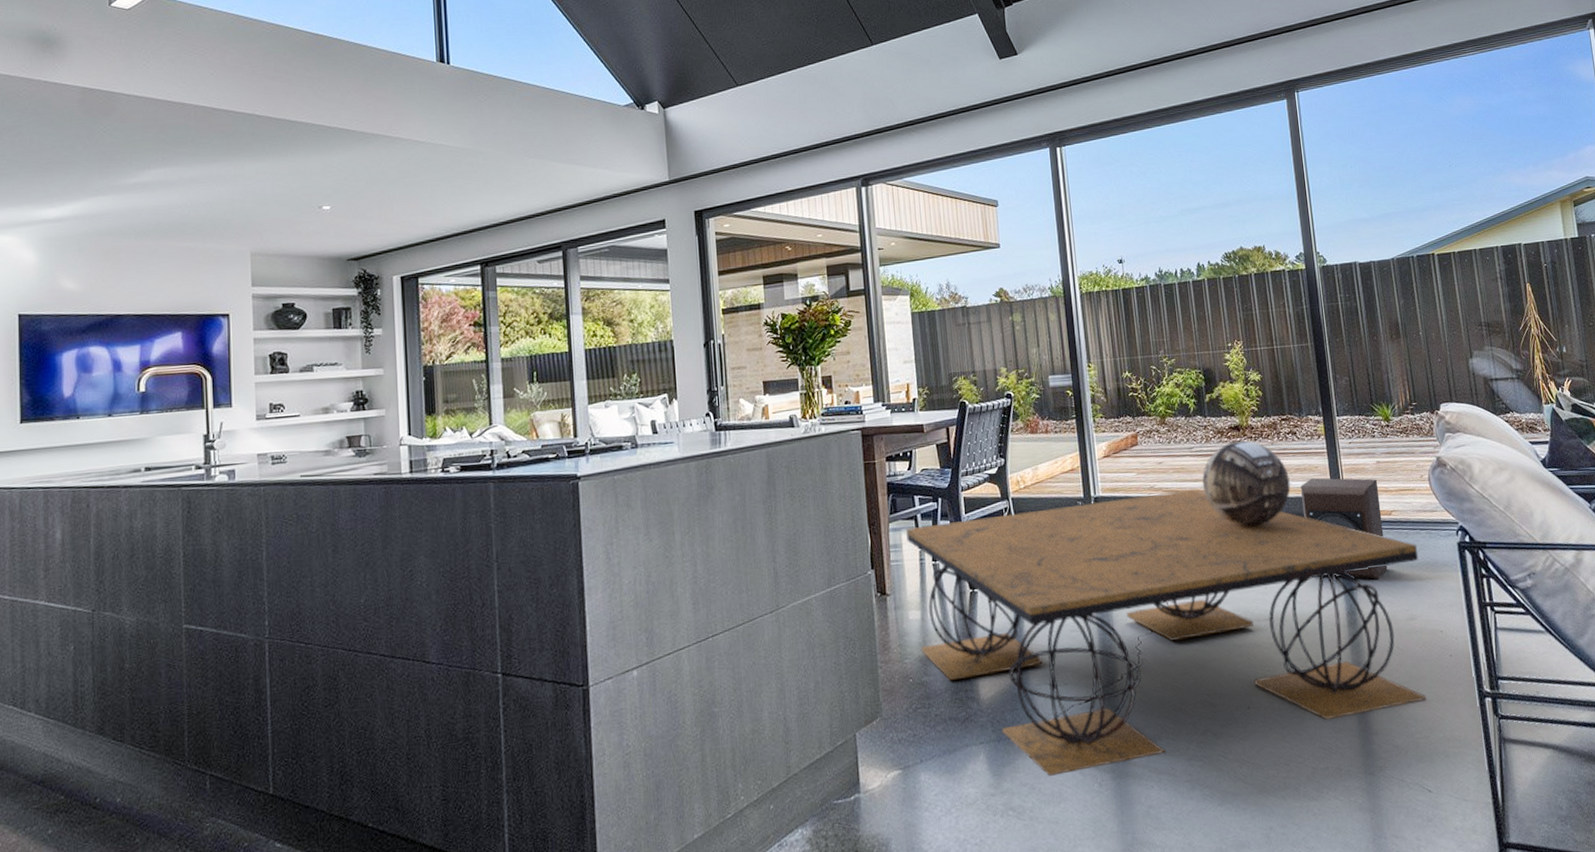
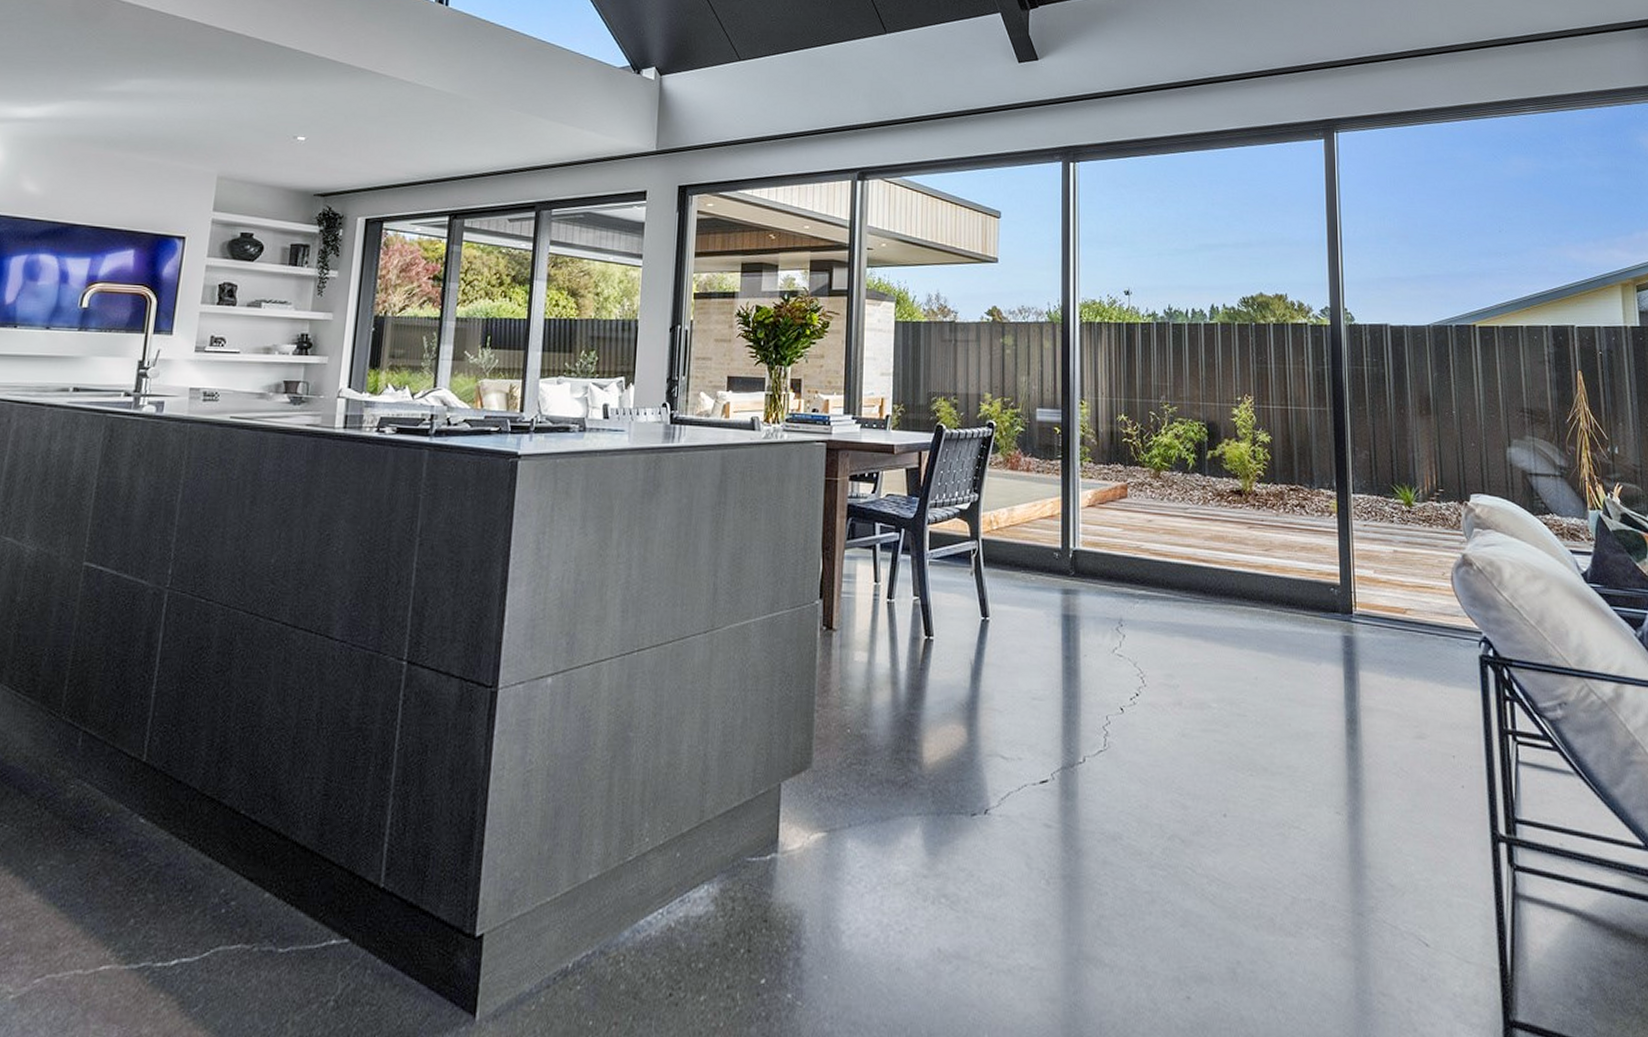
coffee table: present [906,489,1426,776] -> none [862,554,1434,864]
decorative bowl: present [1202,440,1291,527] -> none [1194,507,1295,606]
speaker: present [1301,478,1388,581] -> none [1305,560,1397,687]

